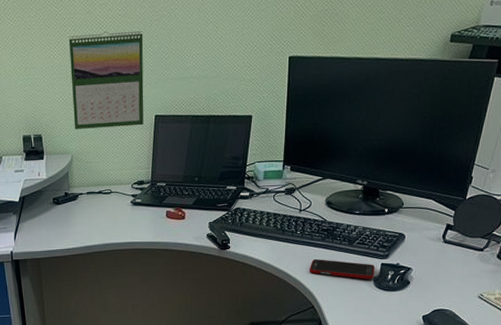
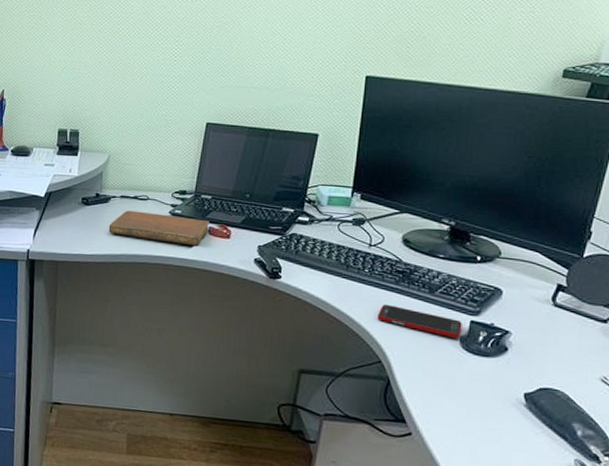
calendar: present [69,30,144,129] -> none [116,33,202,132]
notebook: none [80,204,166,230] -> present [108,210,209,247]

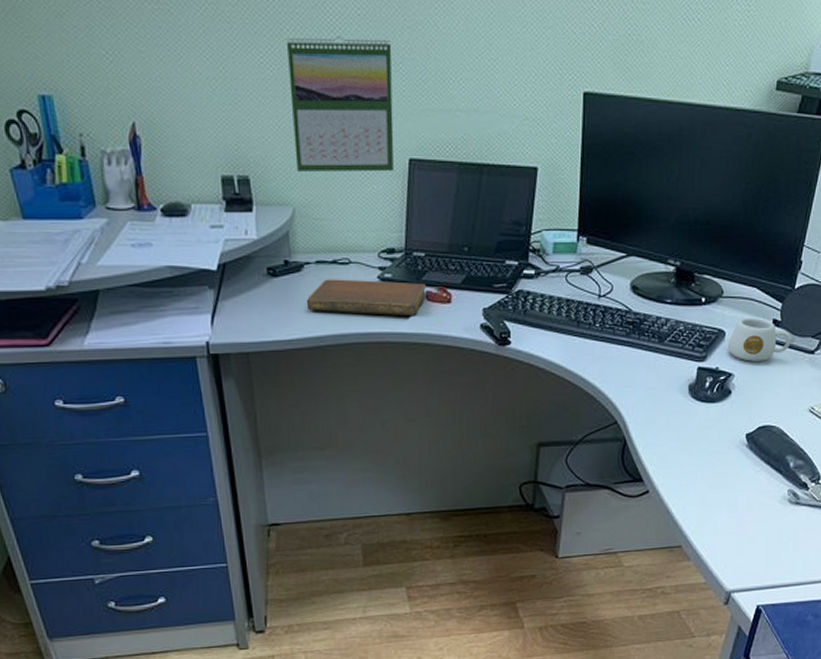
calendar: none [116,33,202,132] -> present [287,36,394,172]
cell phone: present [377,304,462,339] -> none [611,359,690,388]
mug: none [505,279,579,324] -> present [728,317,791,362]

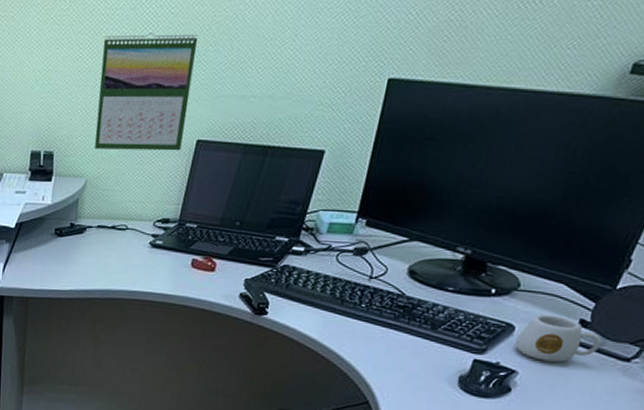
notebook: present [306,279,426,317] -> none [82,241,193,281]

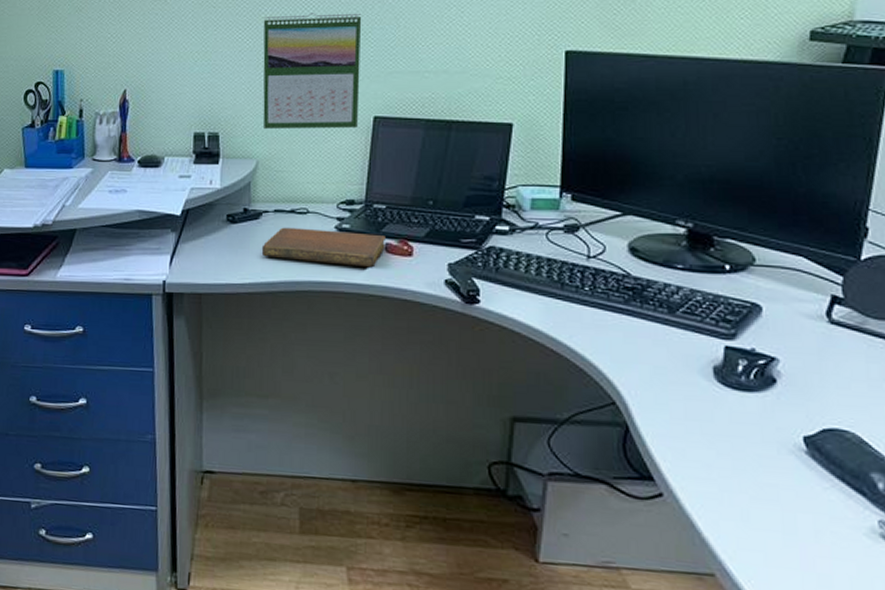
notebook: none [82,241,193,281] -> present [261,227,385,268]
mug: present [515,314,602,363] -> none [767,291,862,346]

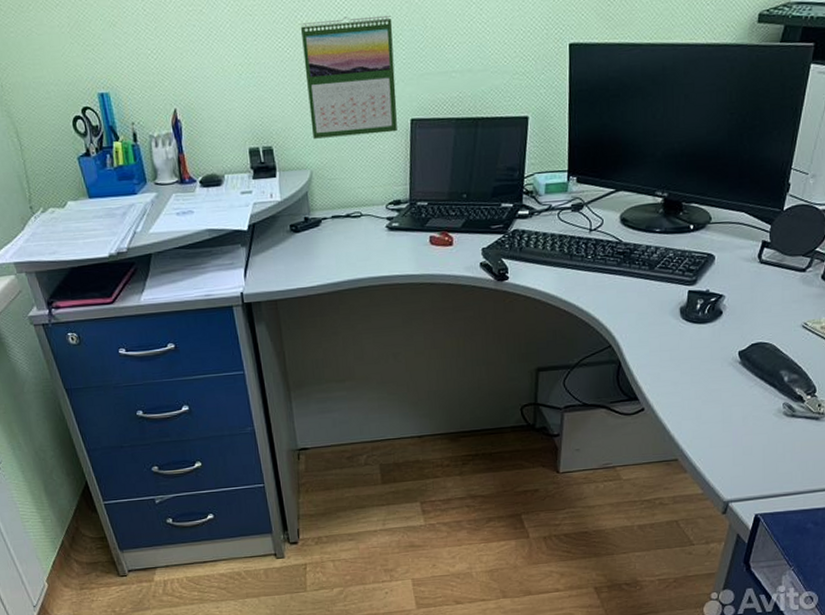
notebook: present [261,227,385,268] -> none [324,229,430,260]

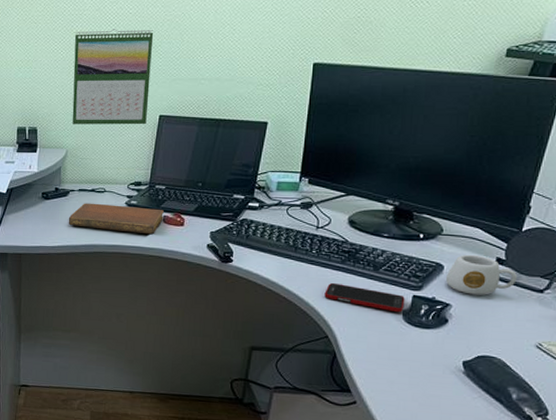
notebook: none [324,229,430,260] -> present [68,203,164,235]
cell phone: none [604,287,681,311] -> present [324,282,405,313]
mug: none [718,240,781,283] -> present [446,254,517,295]

